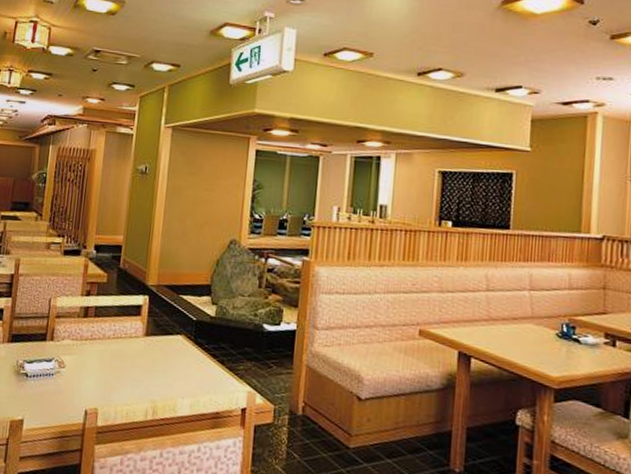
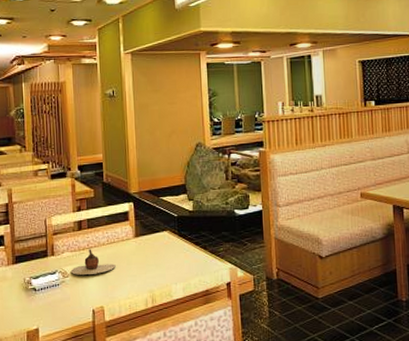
teapot: none [68,340,119,371] -> present [70,249,116,275]

